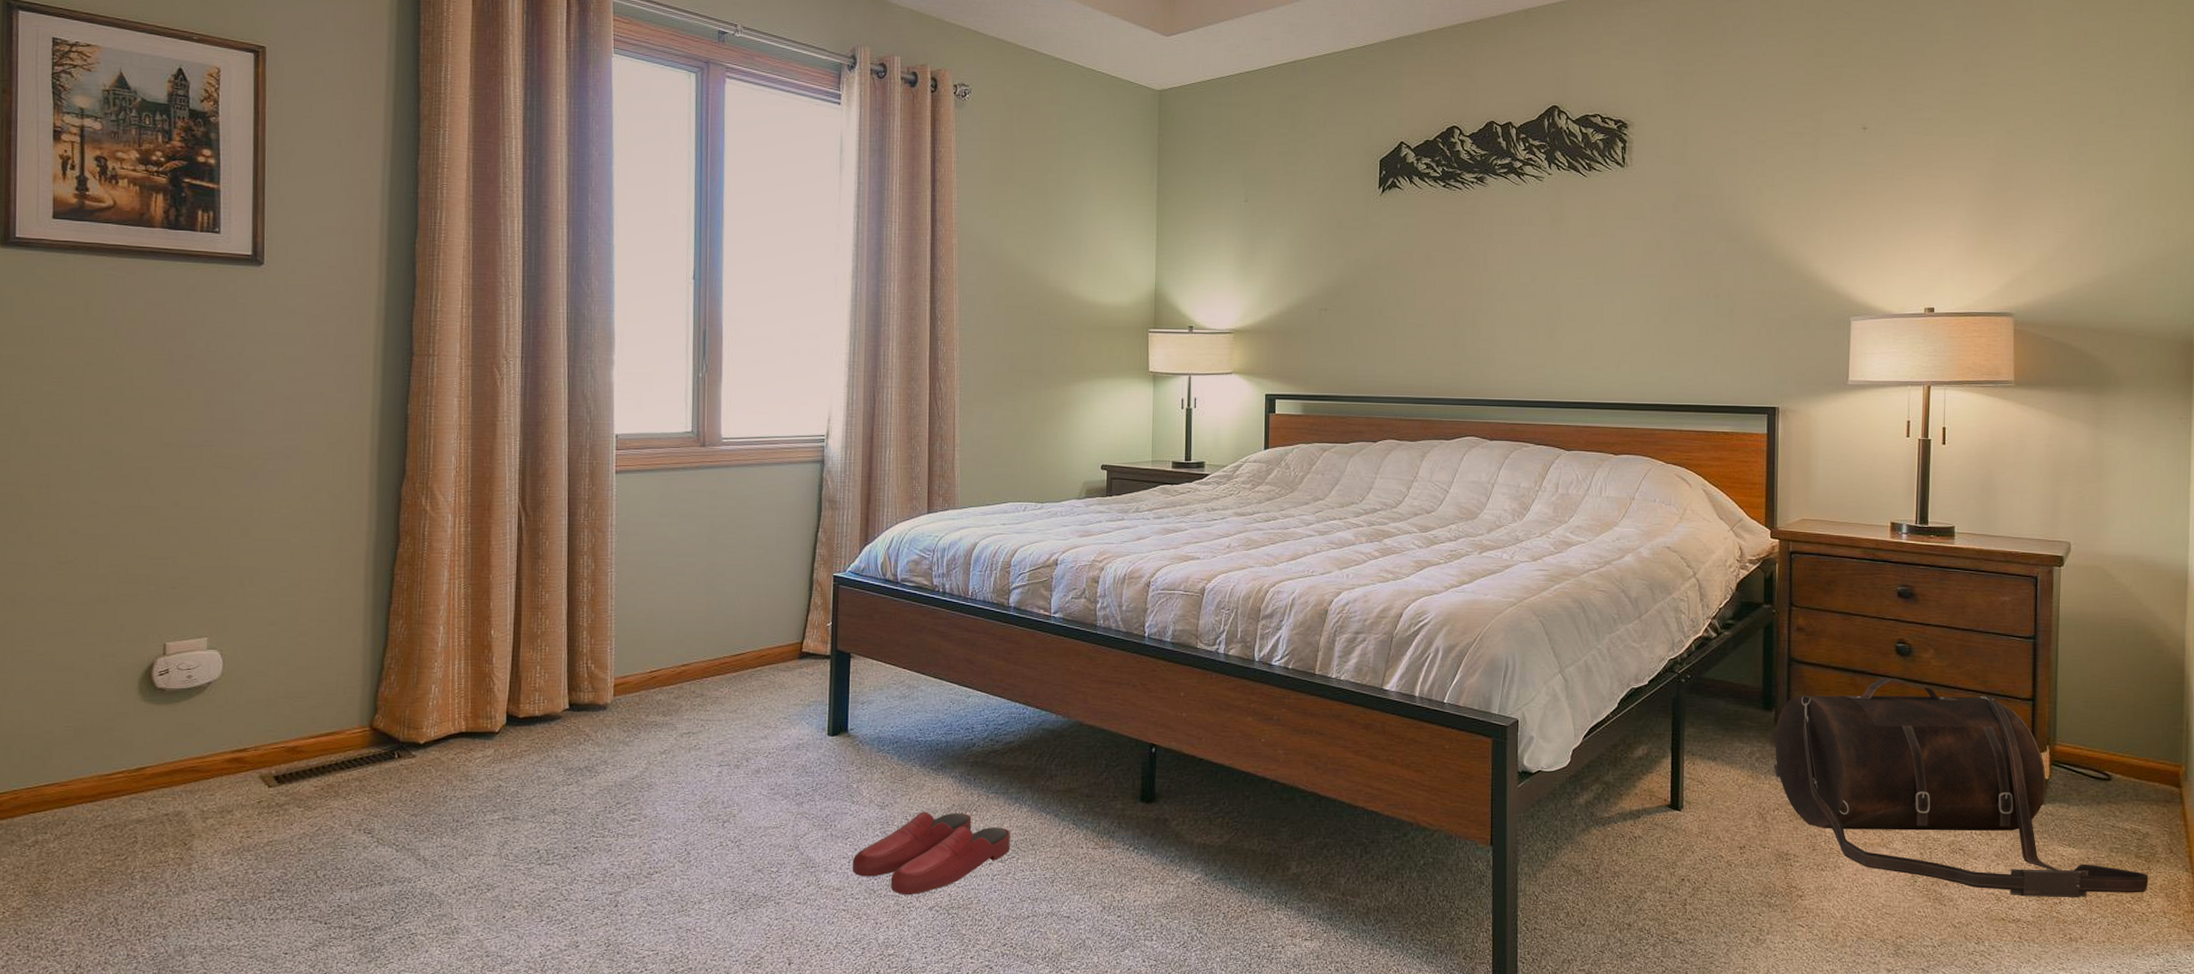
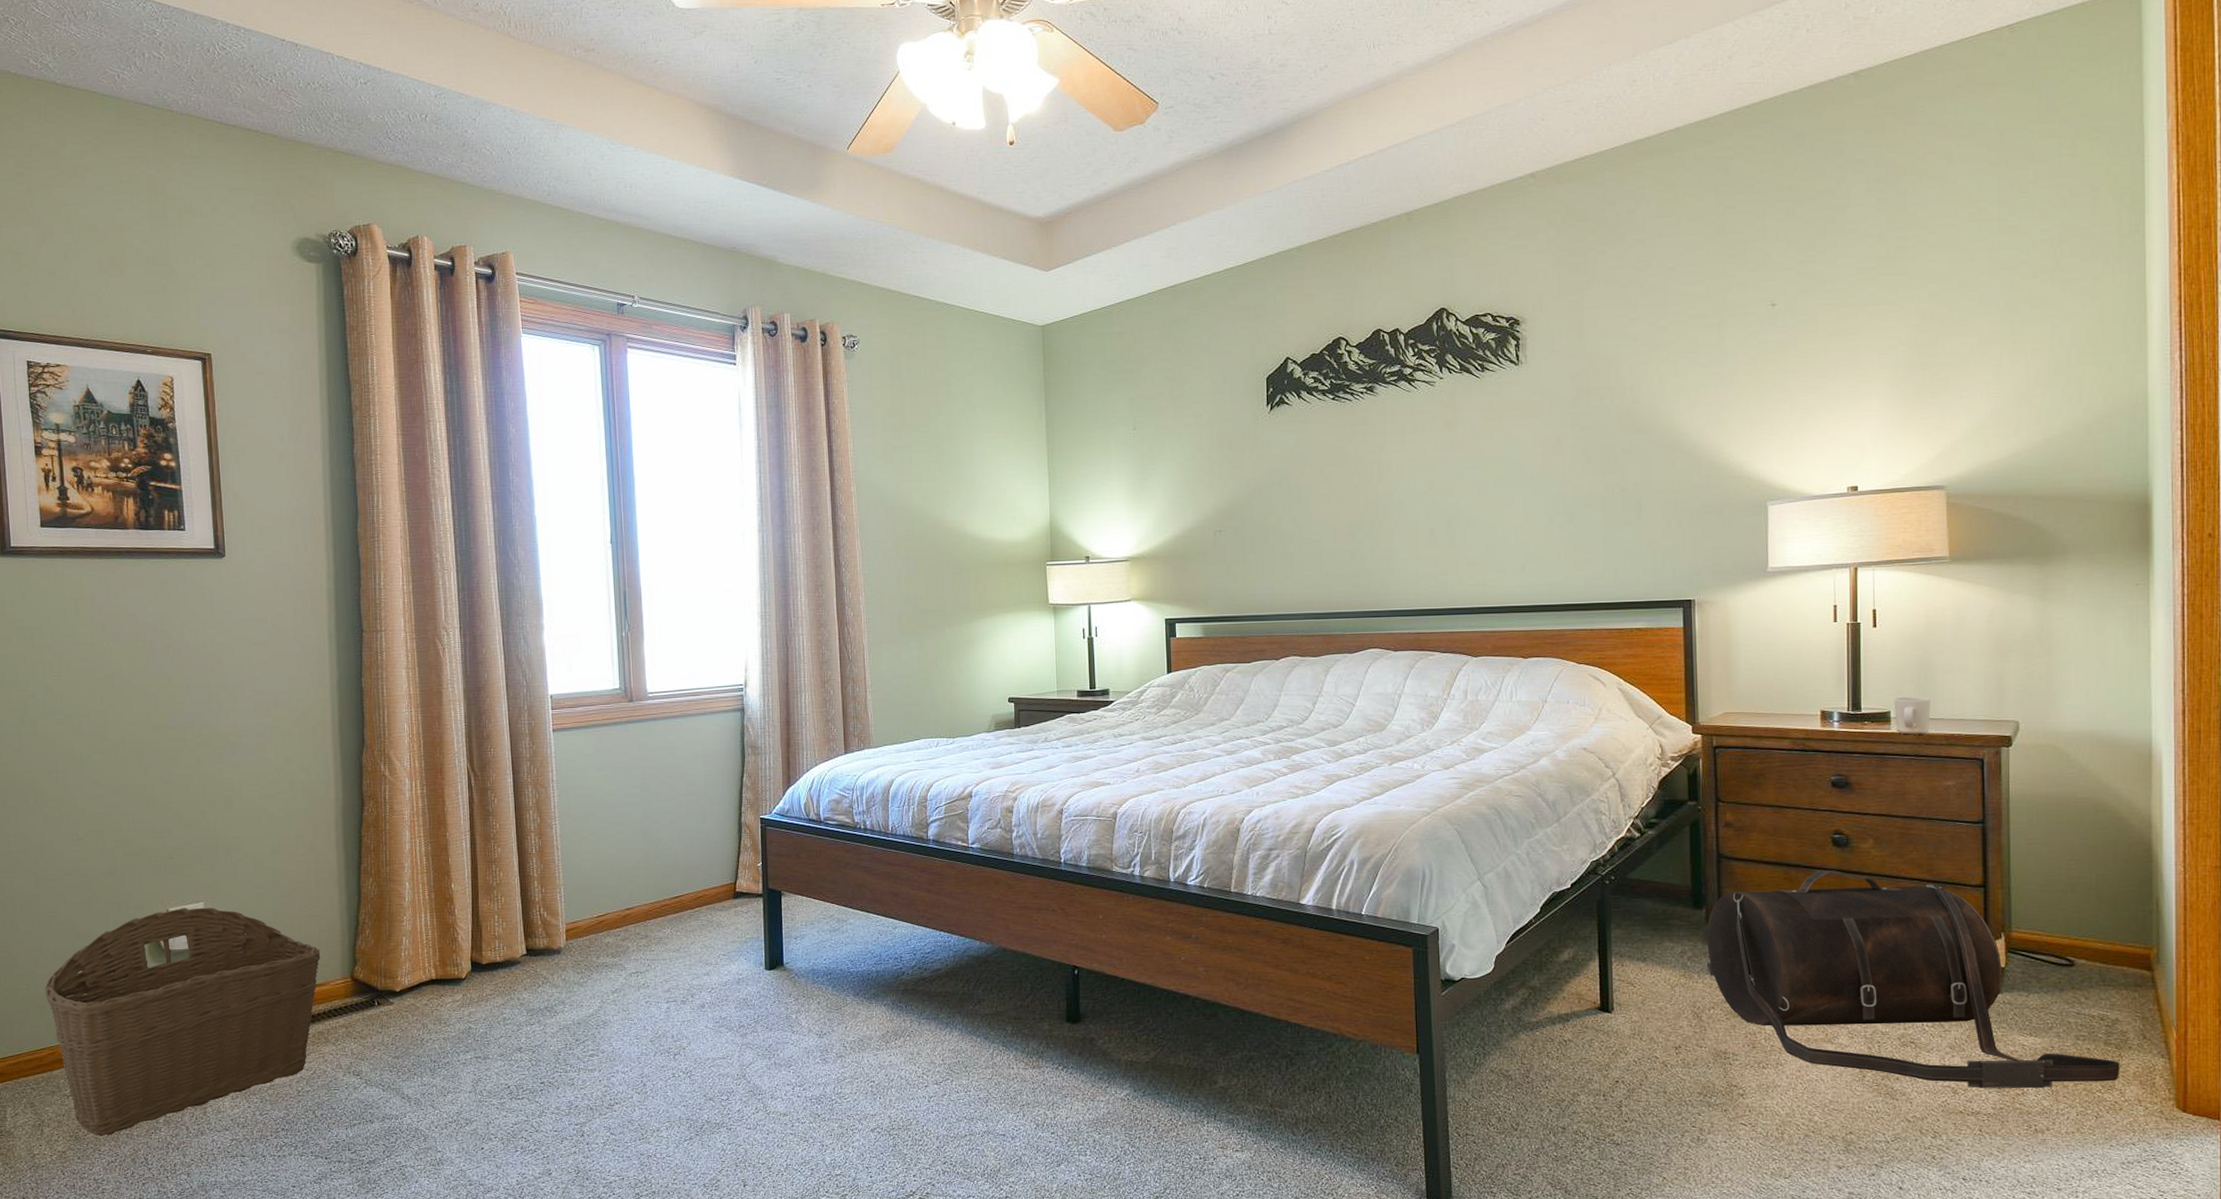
wicker basket: none [12,643,337,893] -> present [45,907,321,1137]
slippers: present [852,812,1010,894] -> none [796,1039,944,1118]
mug: none [1958,513,1991,550] -> present [1894,696,1930,735]

